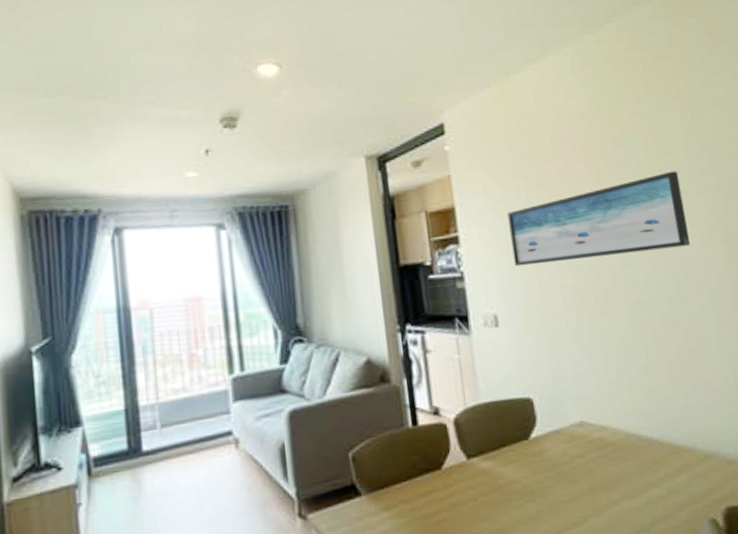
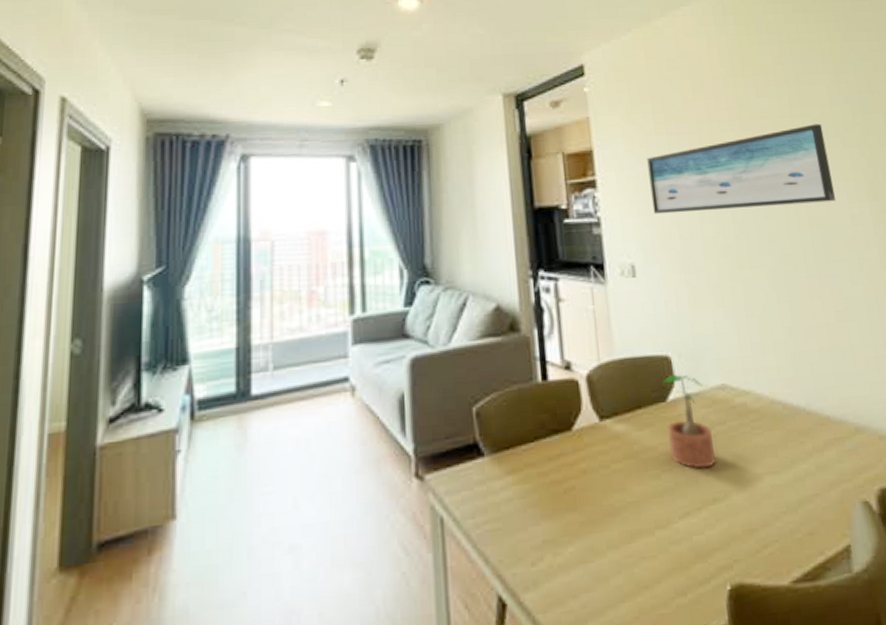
potted plant: none [523,414,575,498] -> present [661,374,716,469]

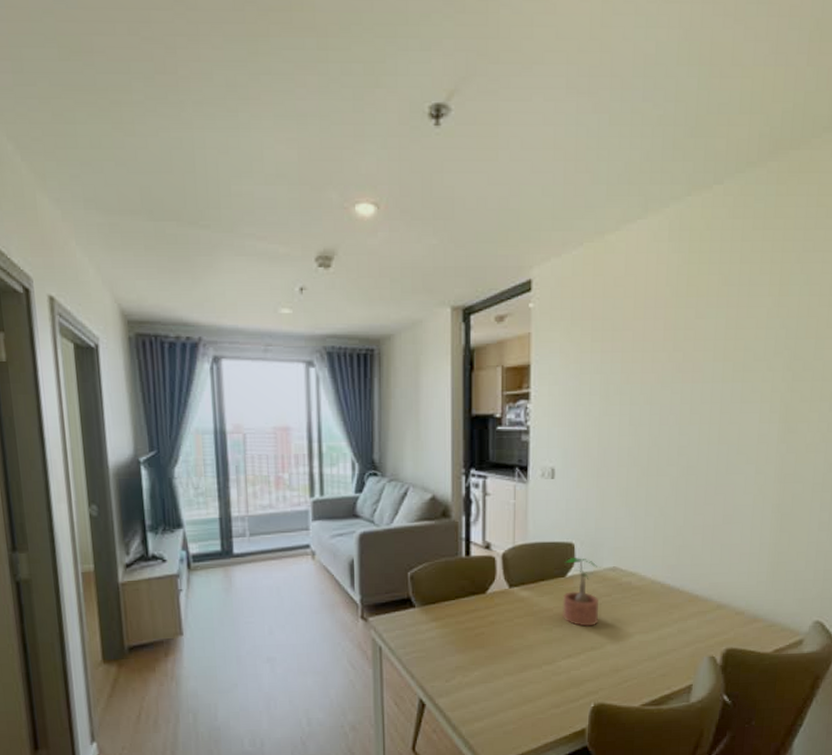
wall art: present [647,123,836,215] -> none [578,347,753,426]

